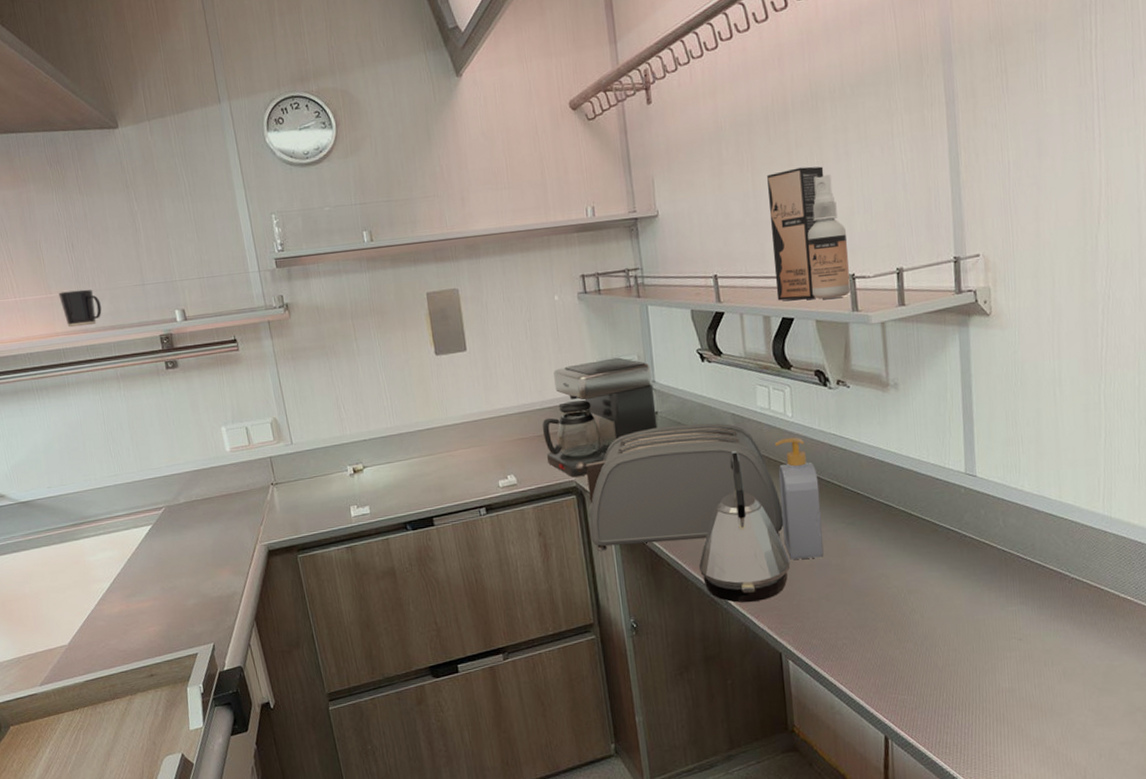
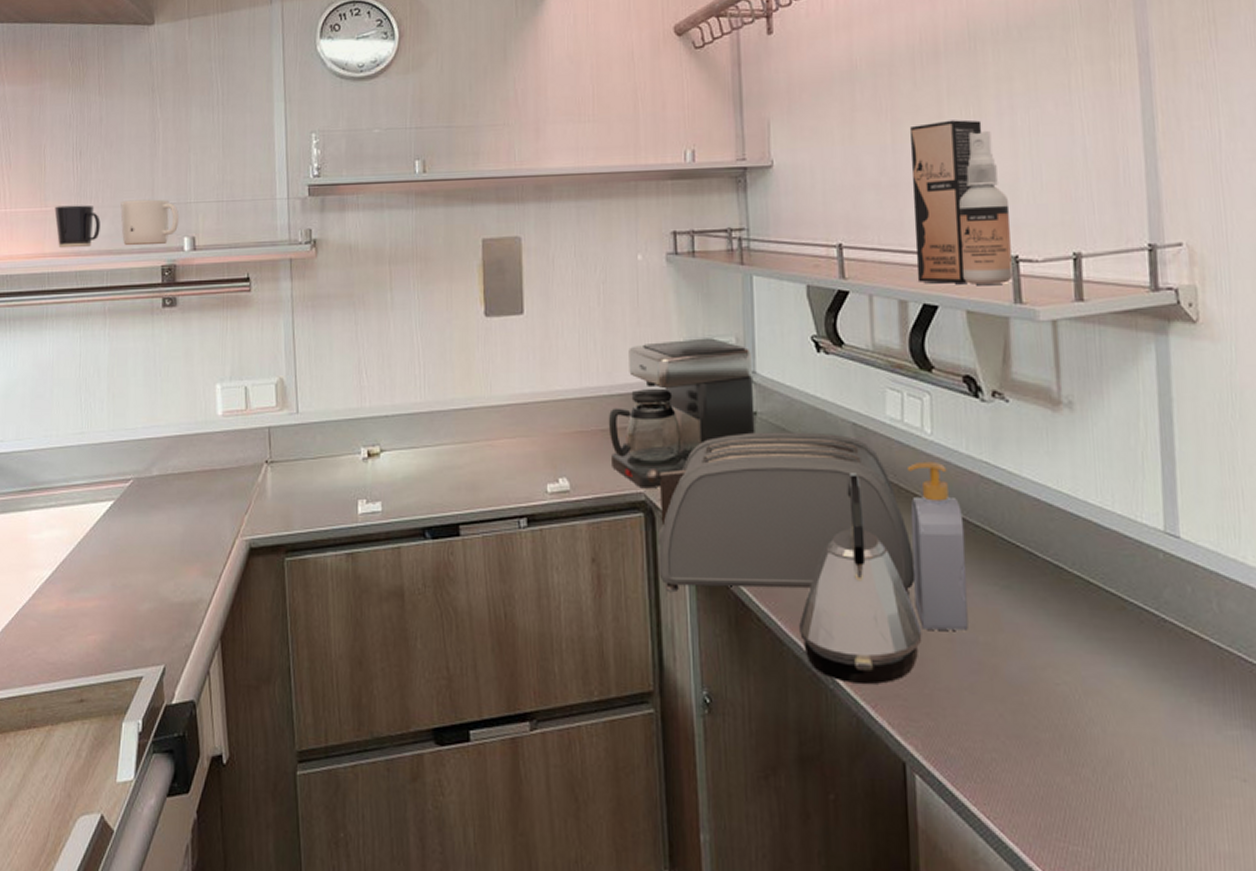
mug: none [115,280,169,321] -> present [120,199,180,246]

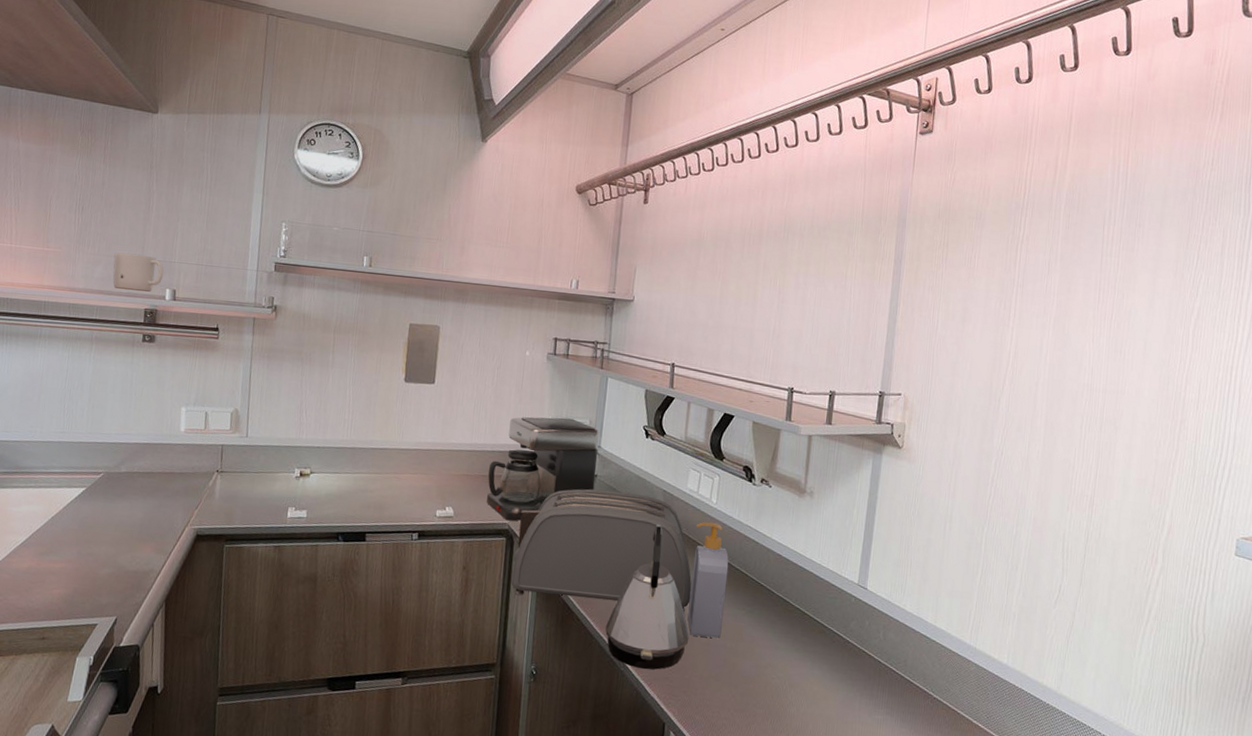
mug: present [54,205,100,248] -> none [55,248,95,286]
spray bottle: present [910,119,1013,285] -> none [723,286,794,406]

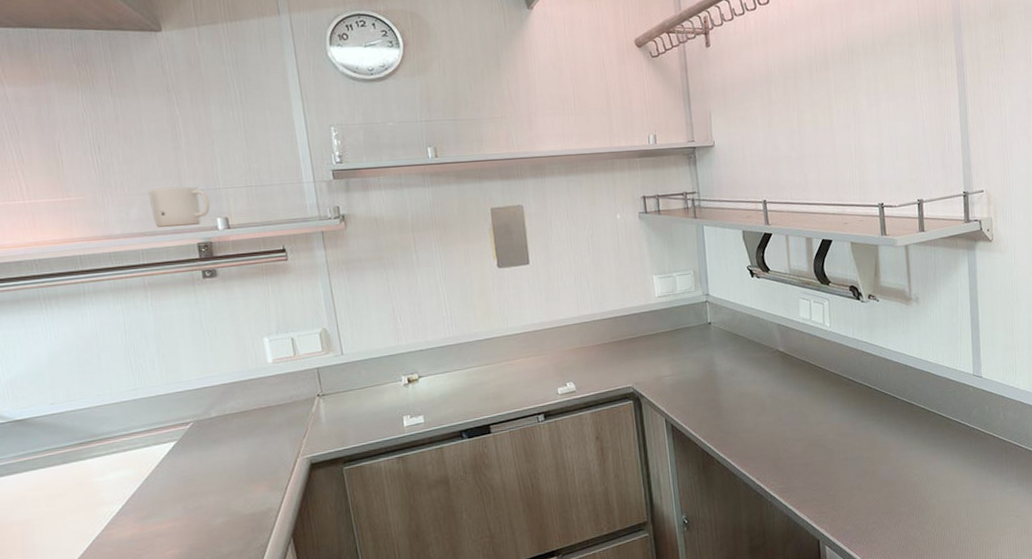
coffee maker: present [487,417,600,522] -> none [601,272,711,384]
toaster: present [511,488,692,613] -> none [633,332,822,454]
kettle: present [605,524,690,670] -> none [747,357,828,496]
soap bottle: present [687,521,729,638] -> none [814,344,857,454]

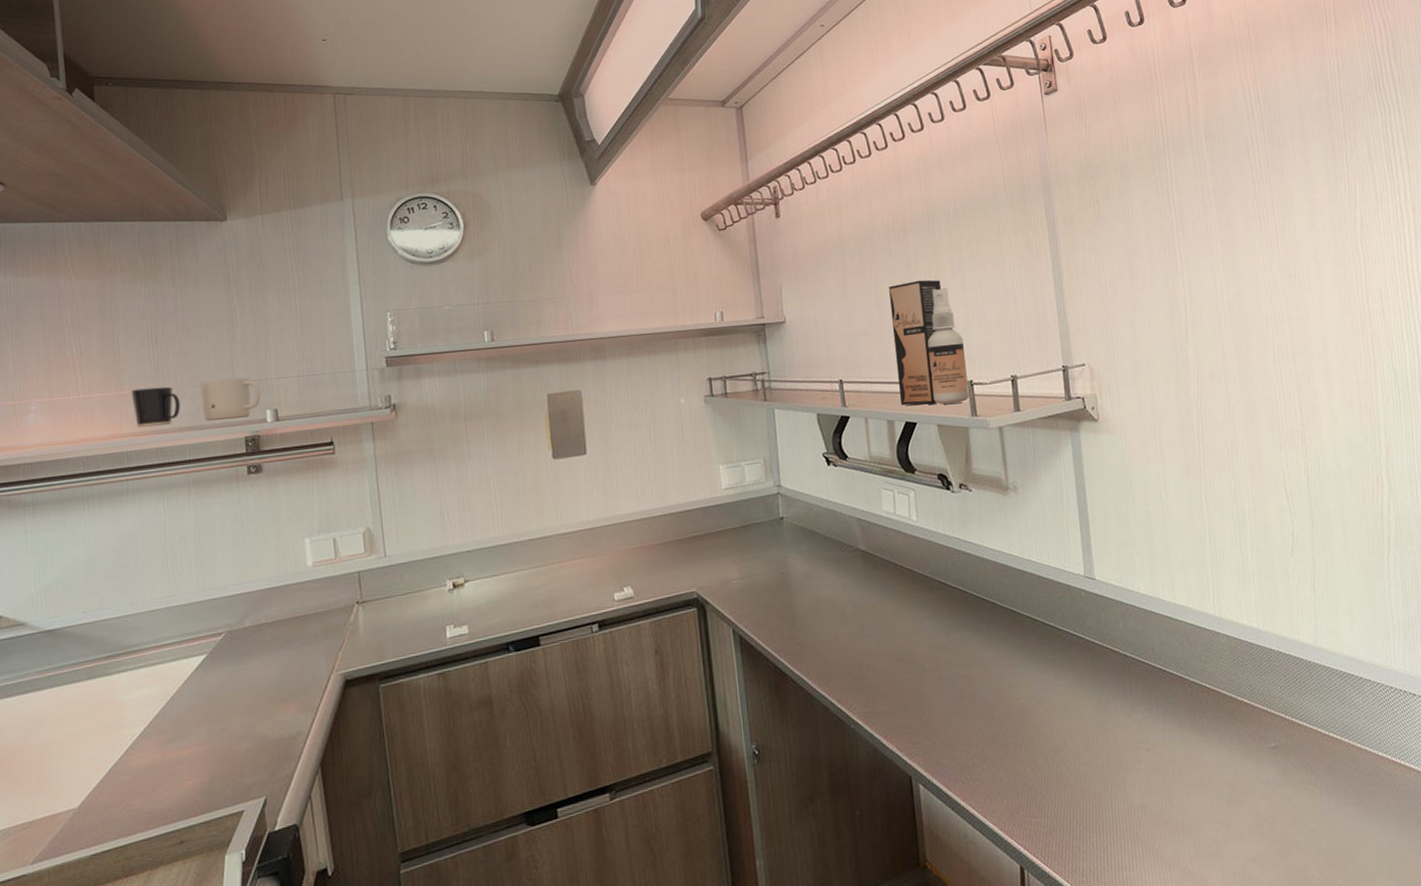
mug: none [78,194,130,233] -> present [131,386,180,428]
spray bottle: none [810,110,880,225] -> present [889,279,969,406]

